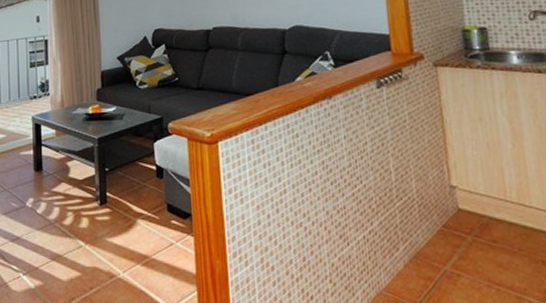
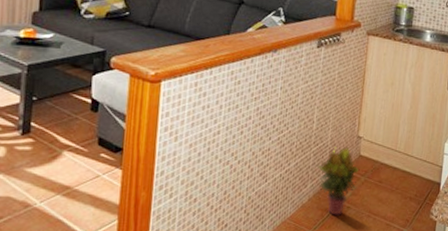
potted plant: none [407,199,464,286] -> present [317,146,360,215]

